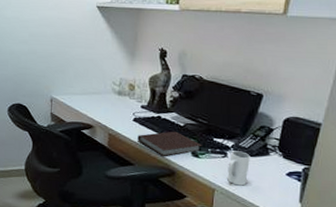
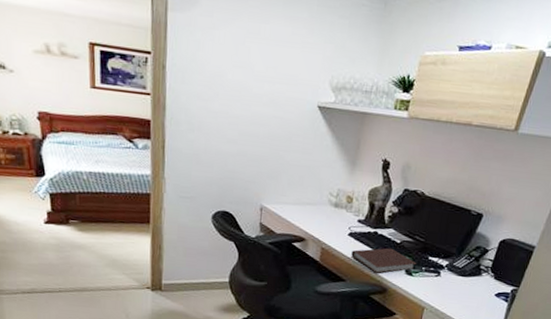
mug: present [227,151,250,186] -> none [438,270,463,305]

